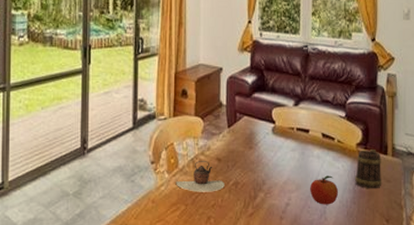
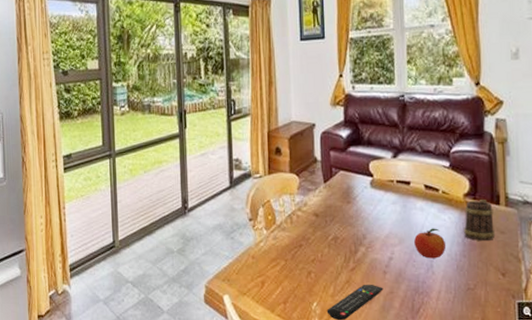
teapot: present [175,160,225,192] -> none [274,216,324,248]

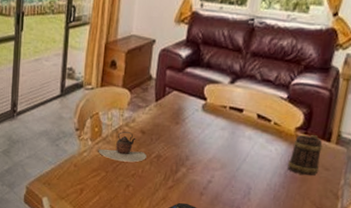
teapot: none [274,216,324,248] -> present [98,131,147,163]
fruit: present [414,228,447,259] -> none [235,157,268,187]

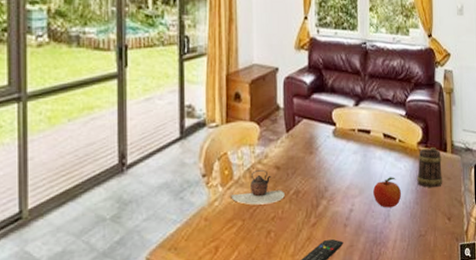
fruit: none [235,157,268,187] -> present [373,177,402,208]

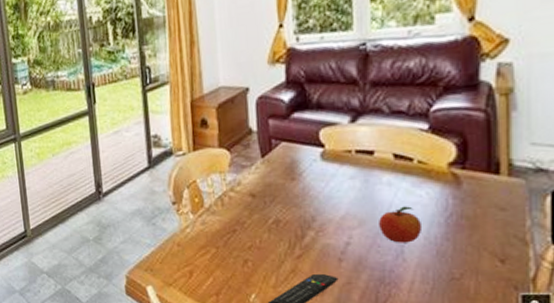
teapot: present [231,169,285,205] -> none [202,197,262,233]
mug: present [417,147,443,188] -> none [447,169,493,220]

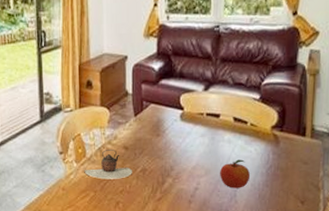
teapot: none [202,197,262,233] -> present [84,149,132,180]

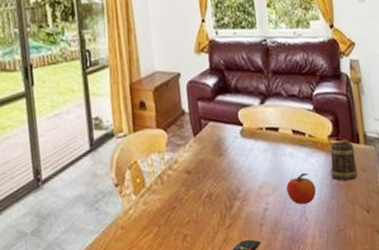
teapot: present [84,149,132,180] -> none [144,174,198,211]
mug: none [268,131,299,171] -> present [330,139,358,181]

